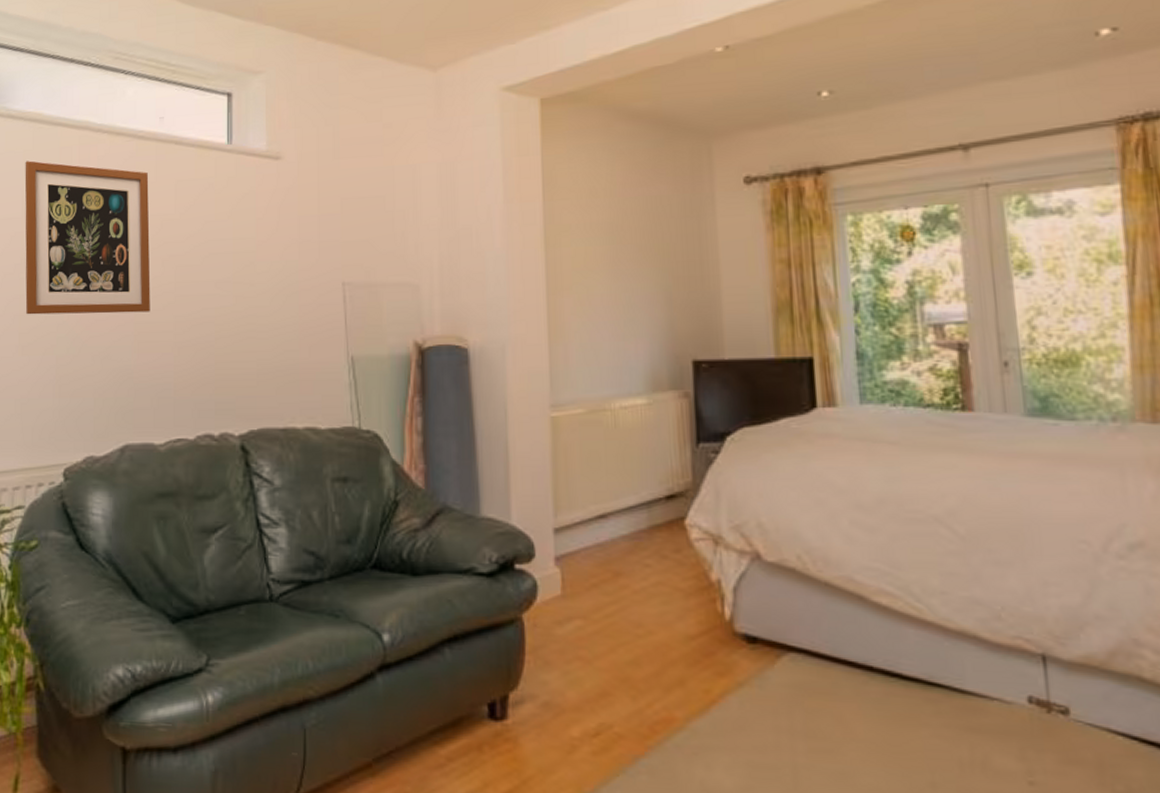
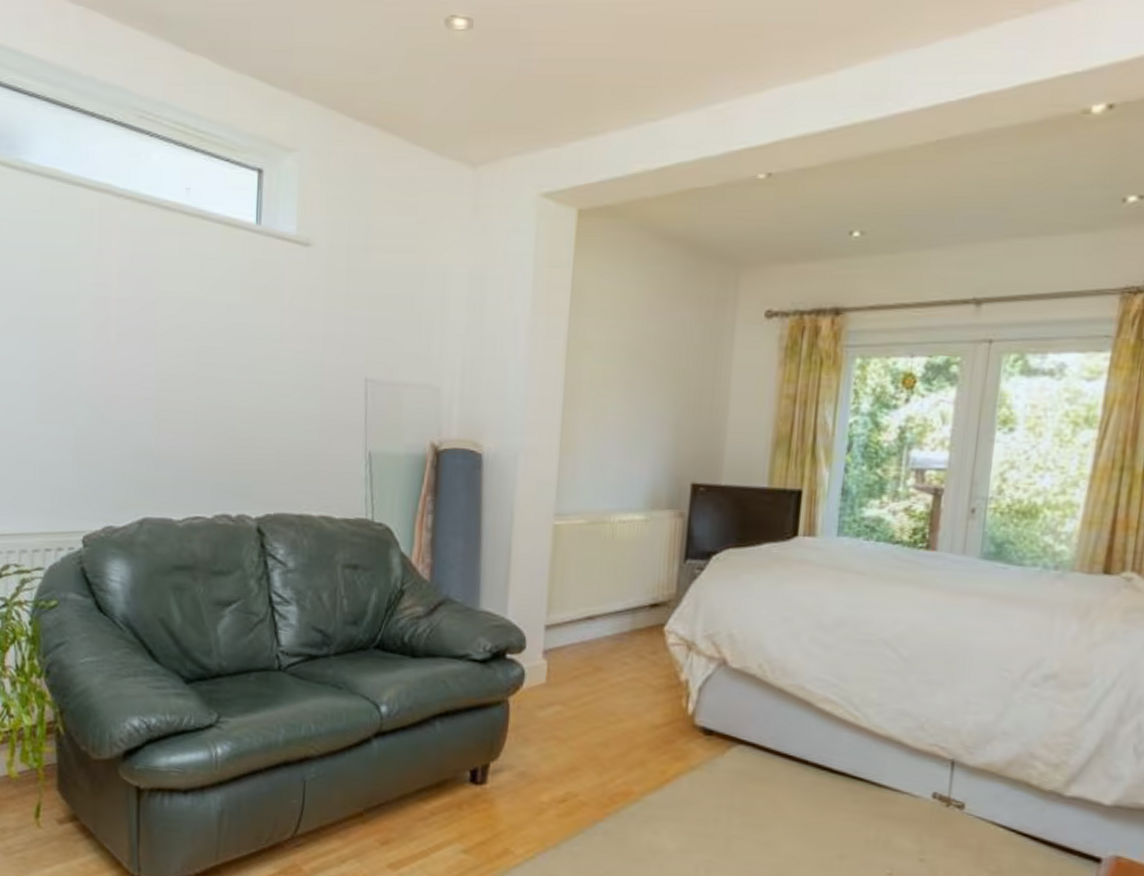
wall art: present [25,160,151,315] -> none [42,221,173,391]

